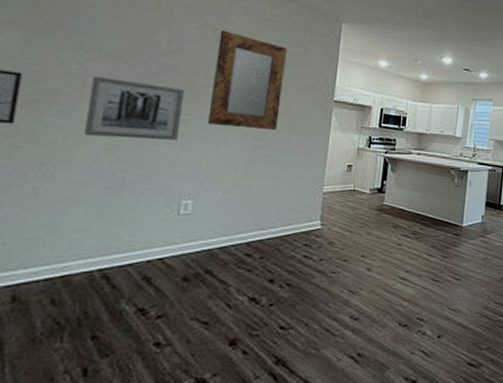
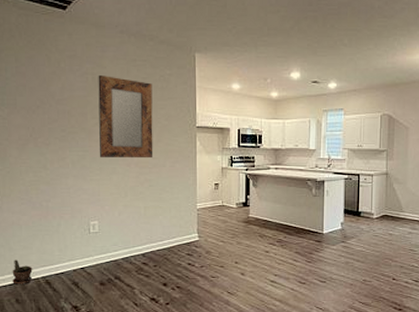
potted plant: none [50,245,86,281] -> present [12,259,33,286]
wall art: present [84,76,185,140] -> none [14,127,81,174]

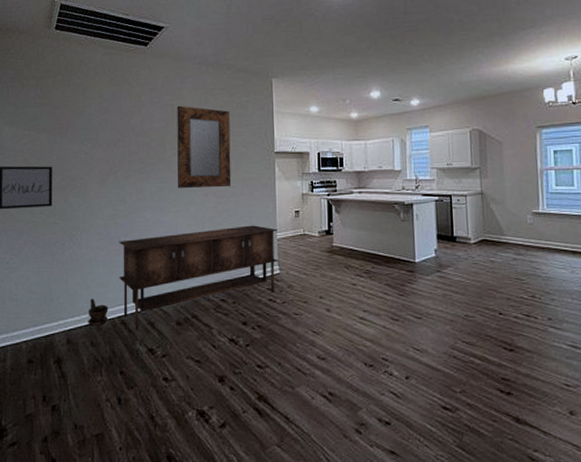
sideboard: none [41,195,198,290] -> present [119,225,278,331]

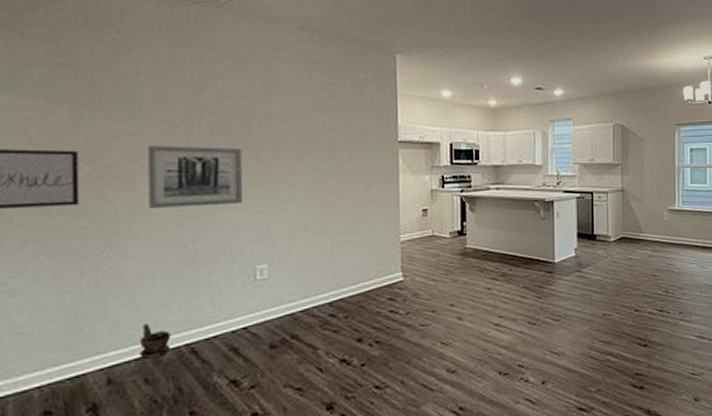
wall art: none [95,160,159,209] -> present [148,145,244,208]
sideboard: present [119,225,278,331] -> none [186,226,402,360]
home mirror: present [177,105,232,188] -> none [269,78,343,182]

